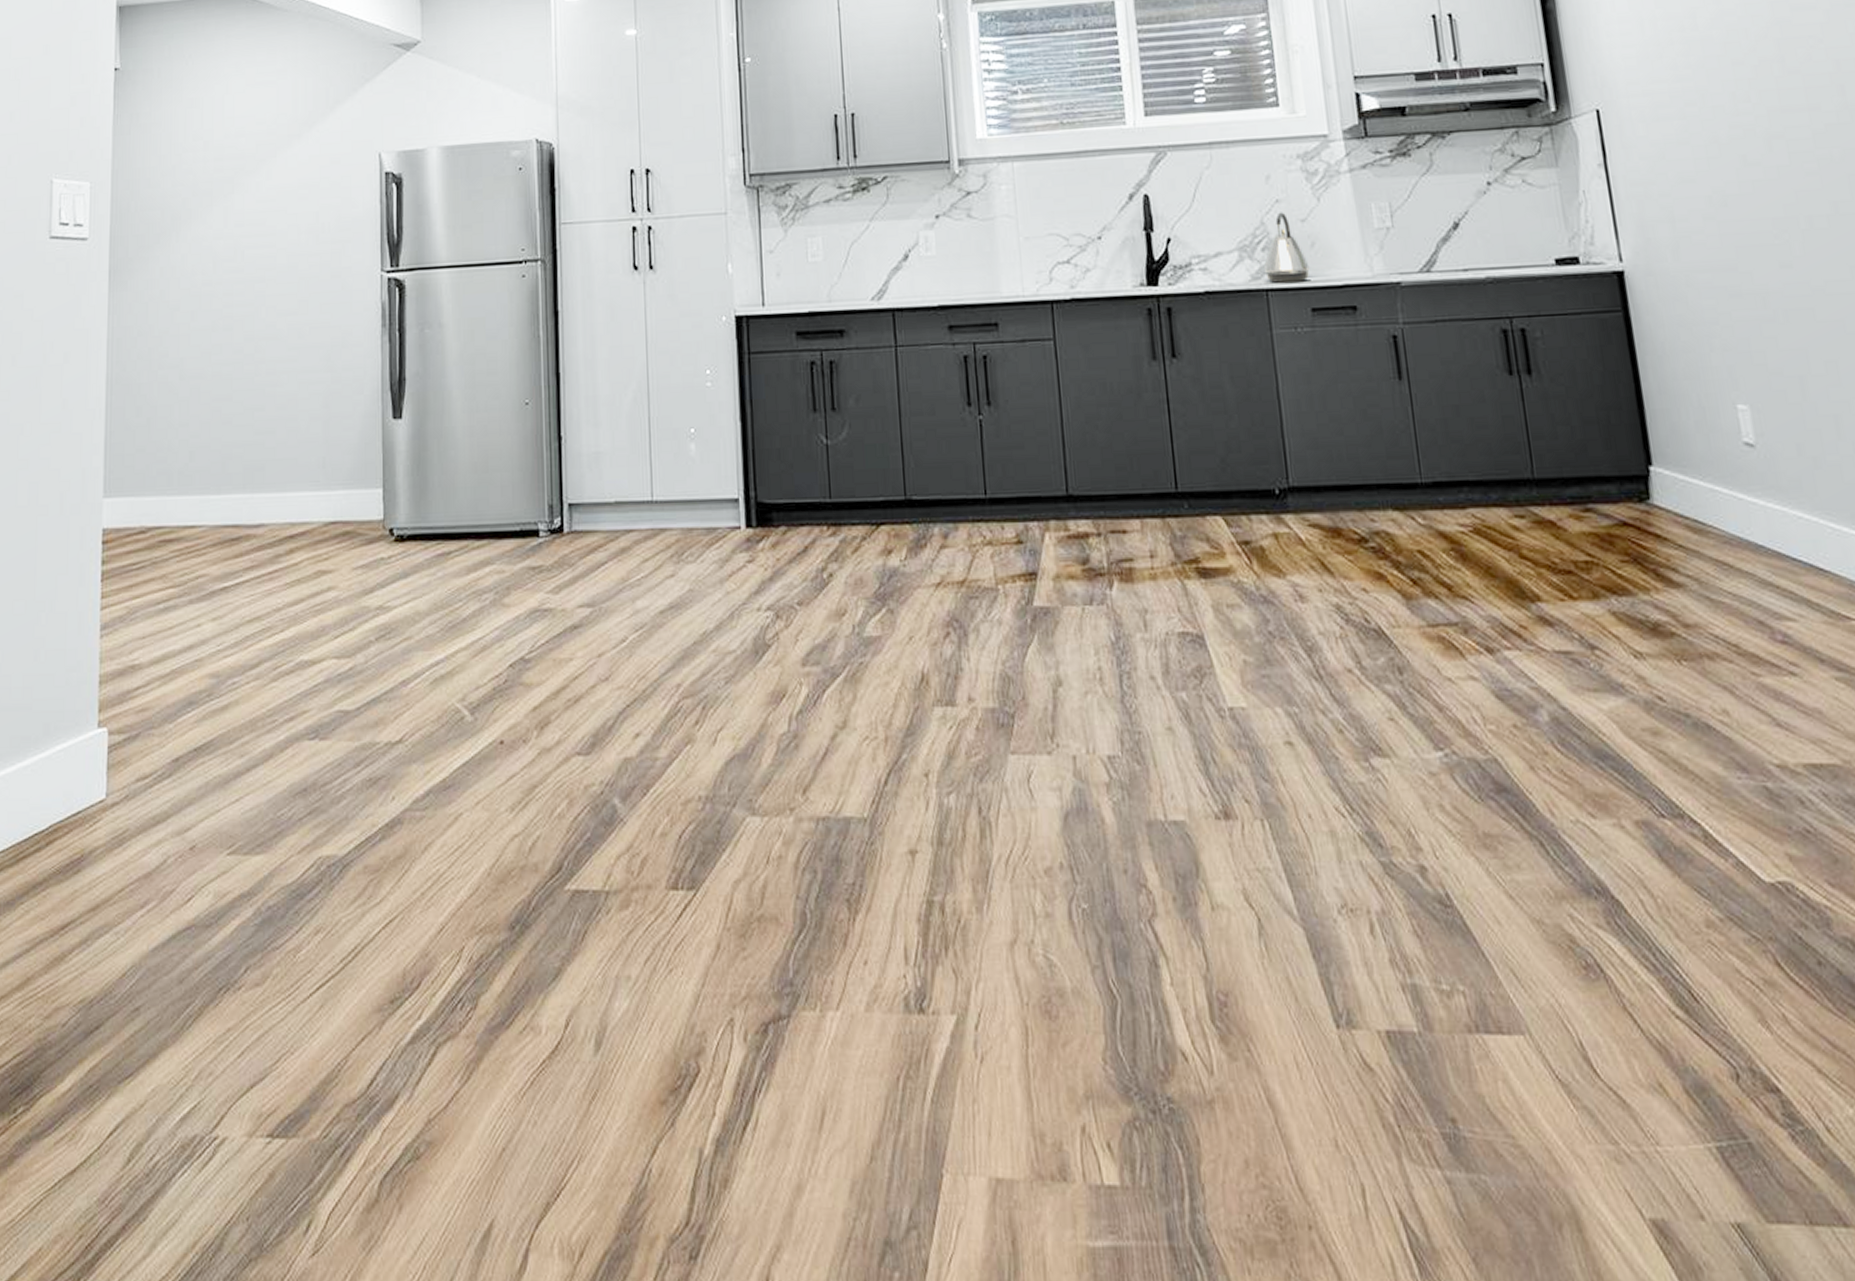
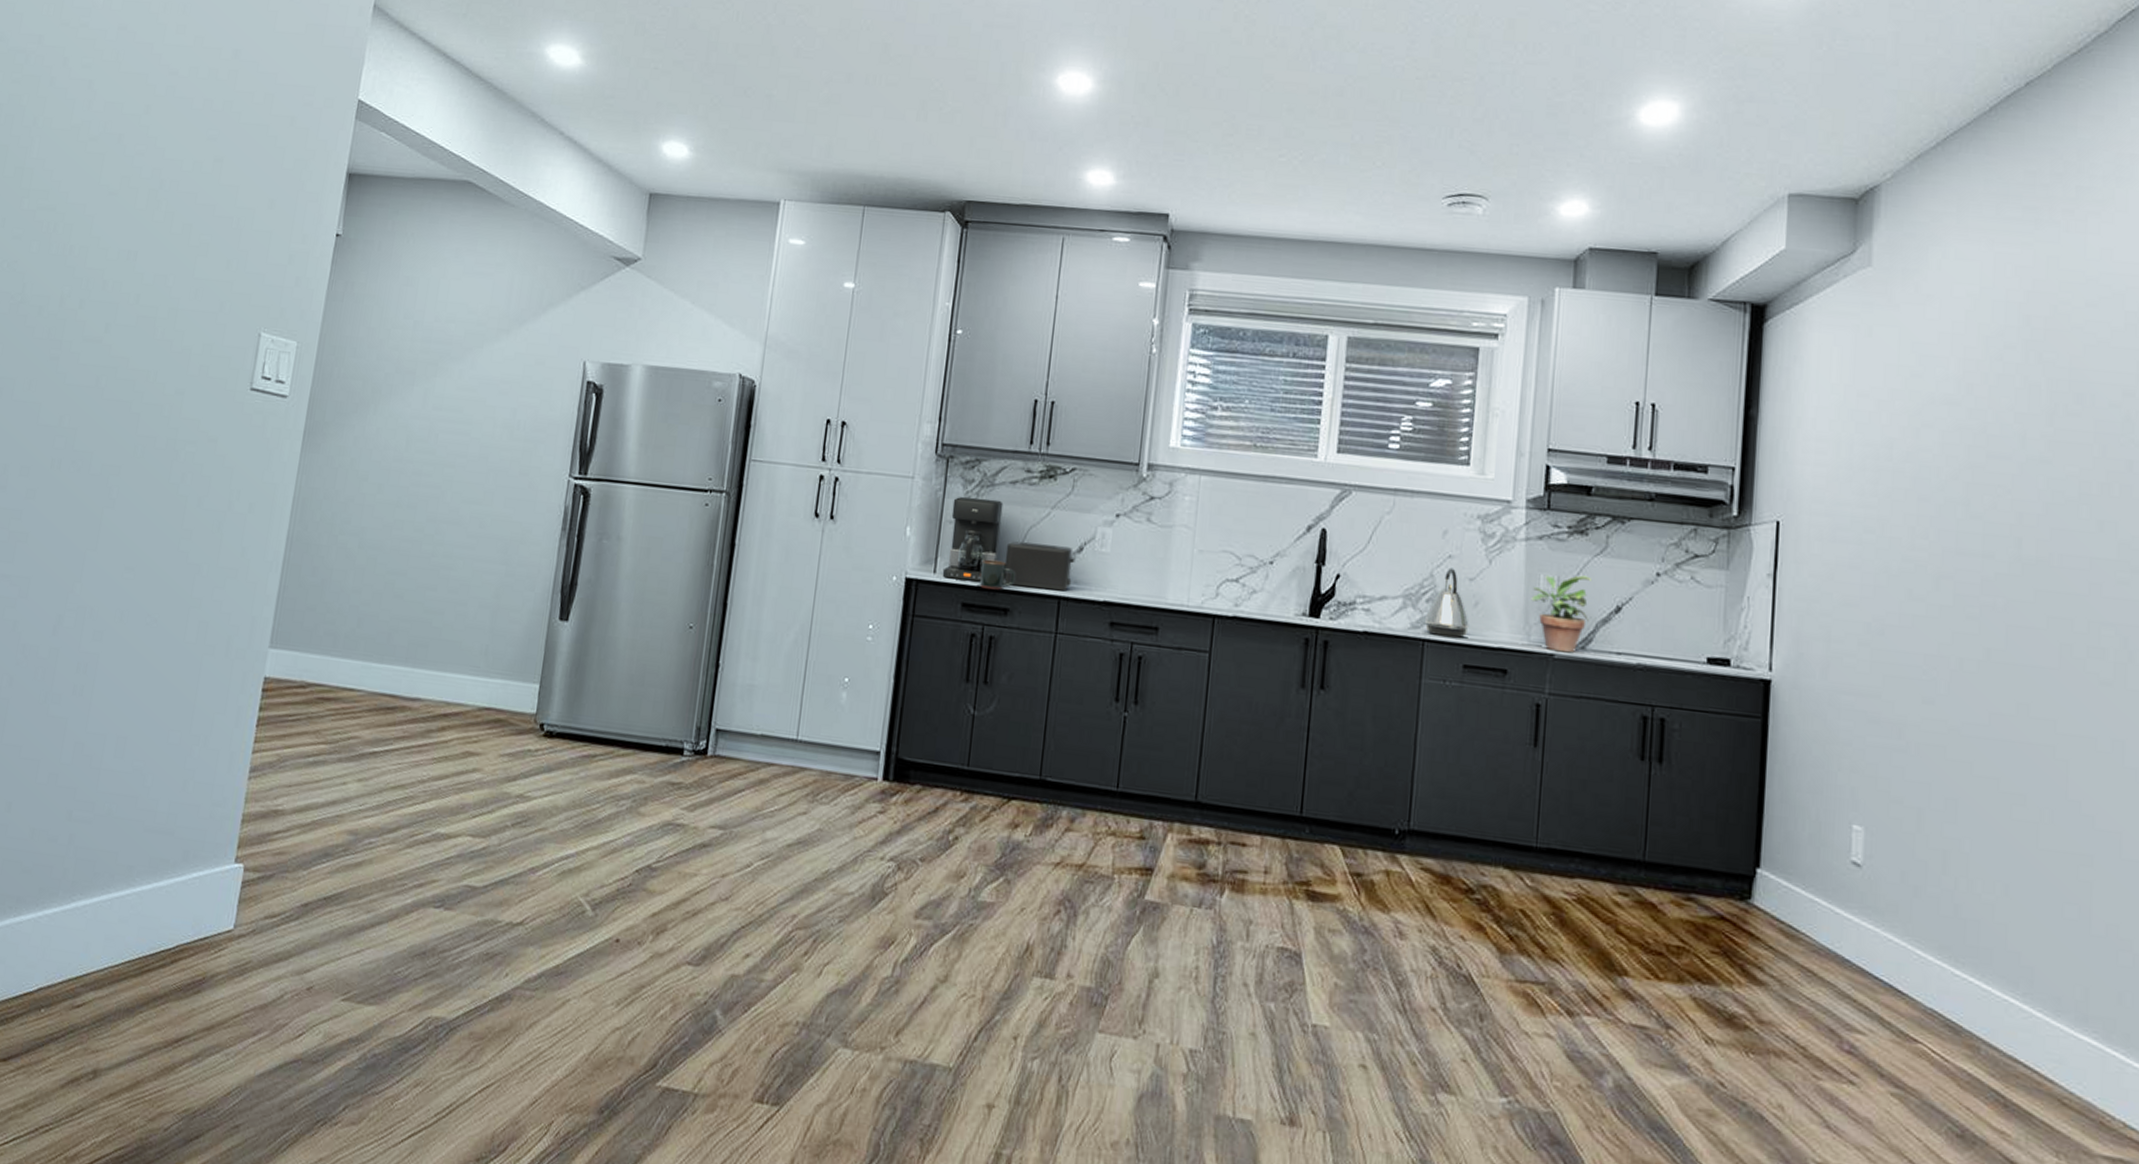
coffee maker: none [770,221,824,310] -> present [942,496,1004,582]
mug: none [808,282,846,313] -> present [979,559,1016,590]
toaster: none [831,257,903,306] -> present [1004,541,1076,591]
potted plant: none [1366,197,1428,279] -> present [1531,575,1591,653]

